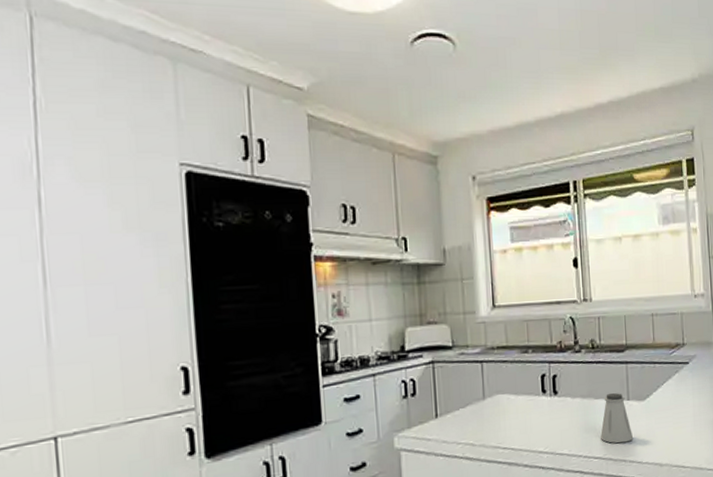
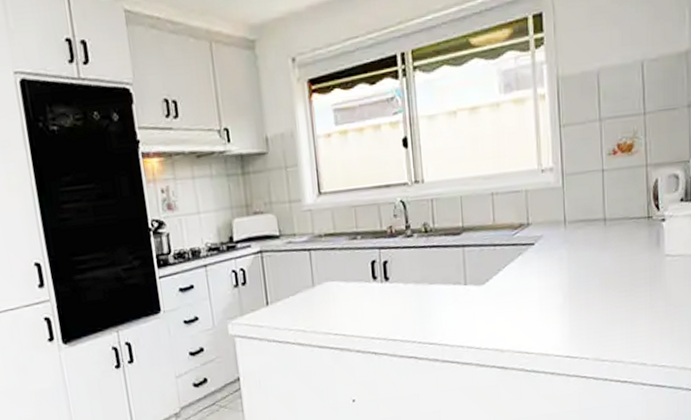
saltshaker: present [601,393,634,444] -> none [436,278,472,329]

